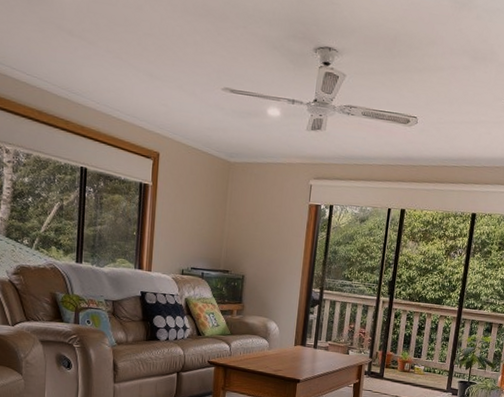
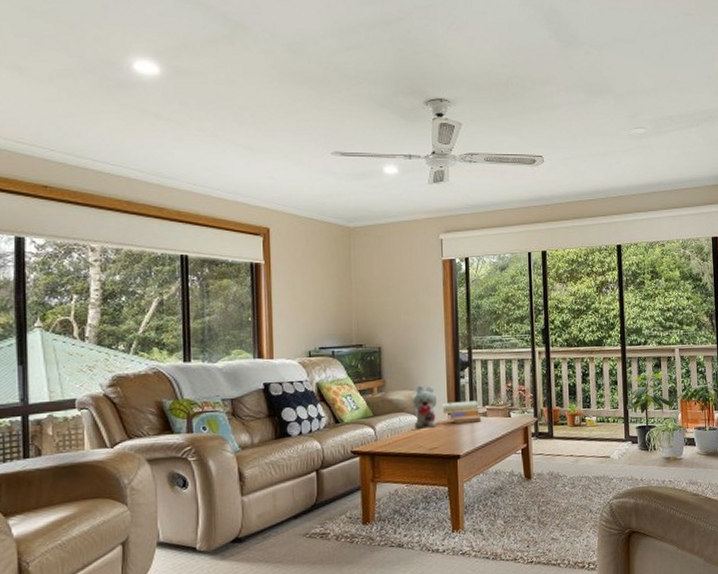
plush toy: none [264,314,288,353] -> present [411,385,438,429]
books: none [290,333,323,354] -> present [442,400,482,425]

